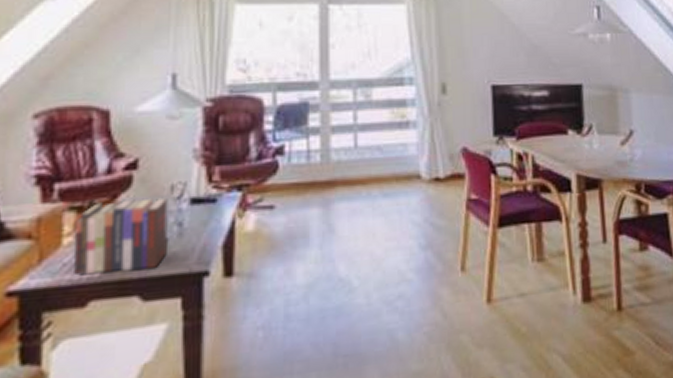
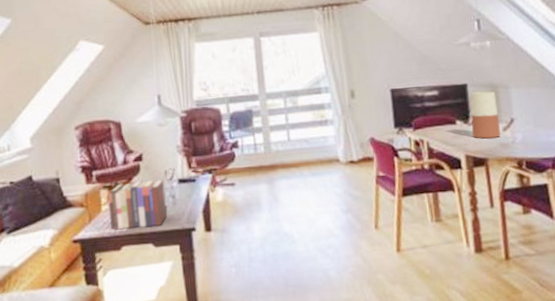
vase: none [585,94,618,155] -> present [470,90,501,139]

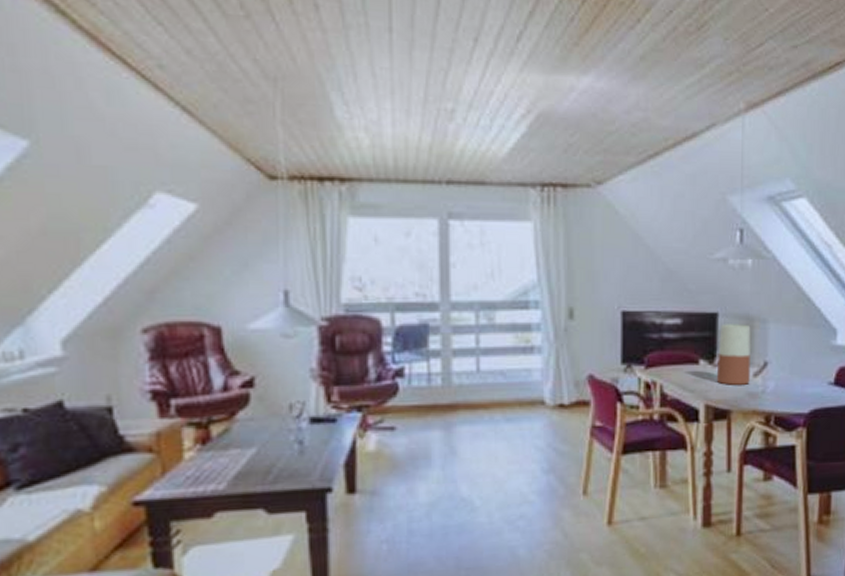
books: present [107,179,167,230] -> none [194,416,290,488]

